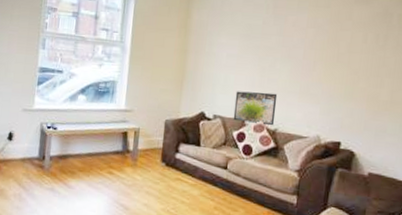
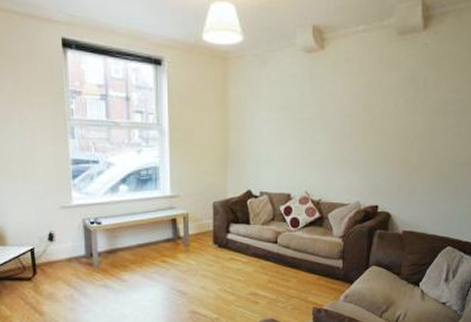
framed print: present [233,91,278,126] -> none [279,164,319,197]

